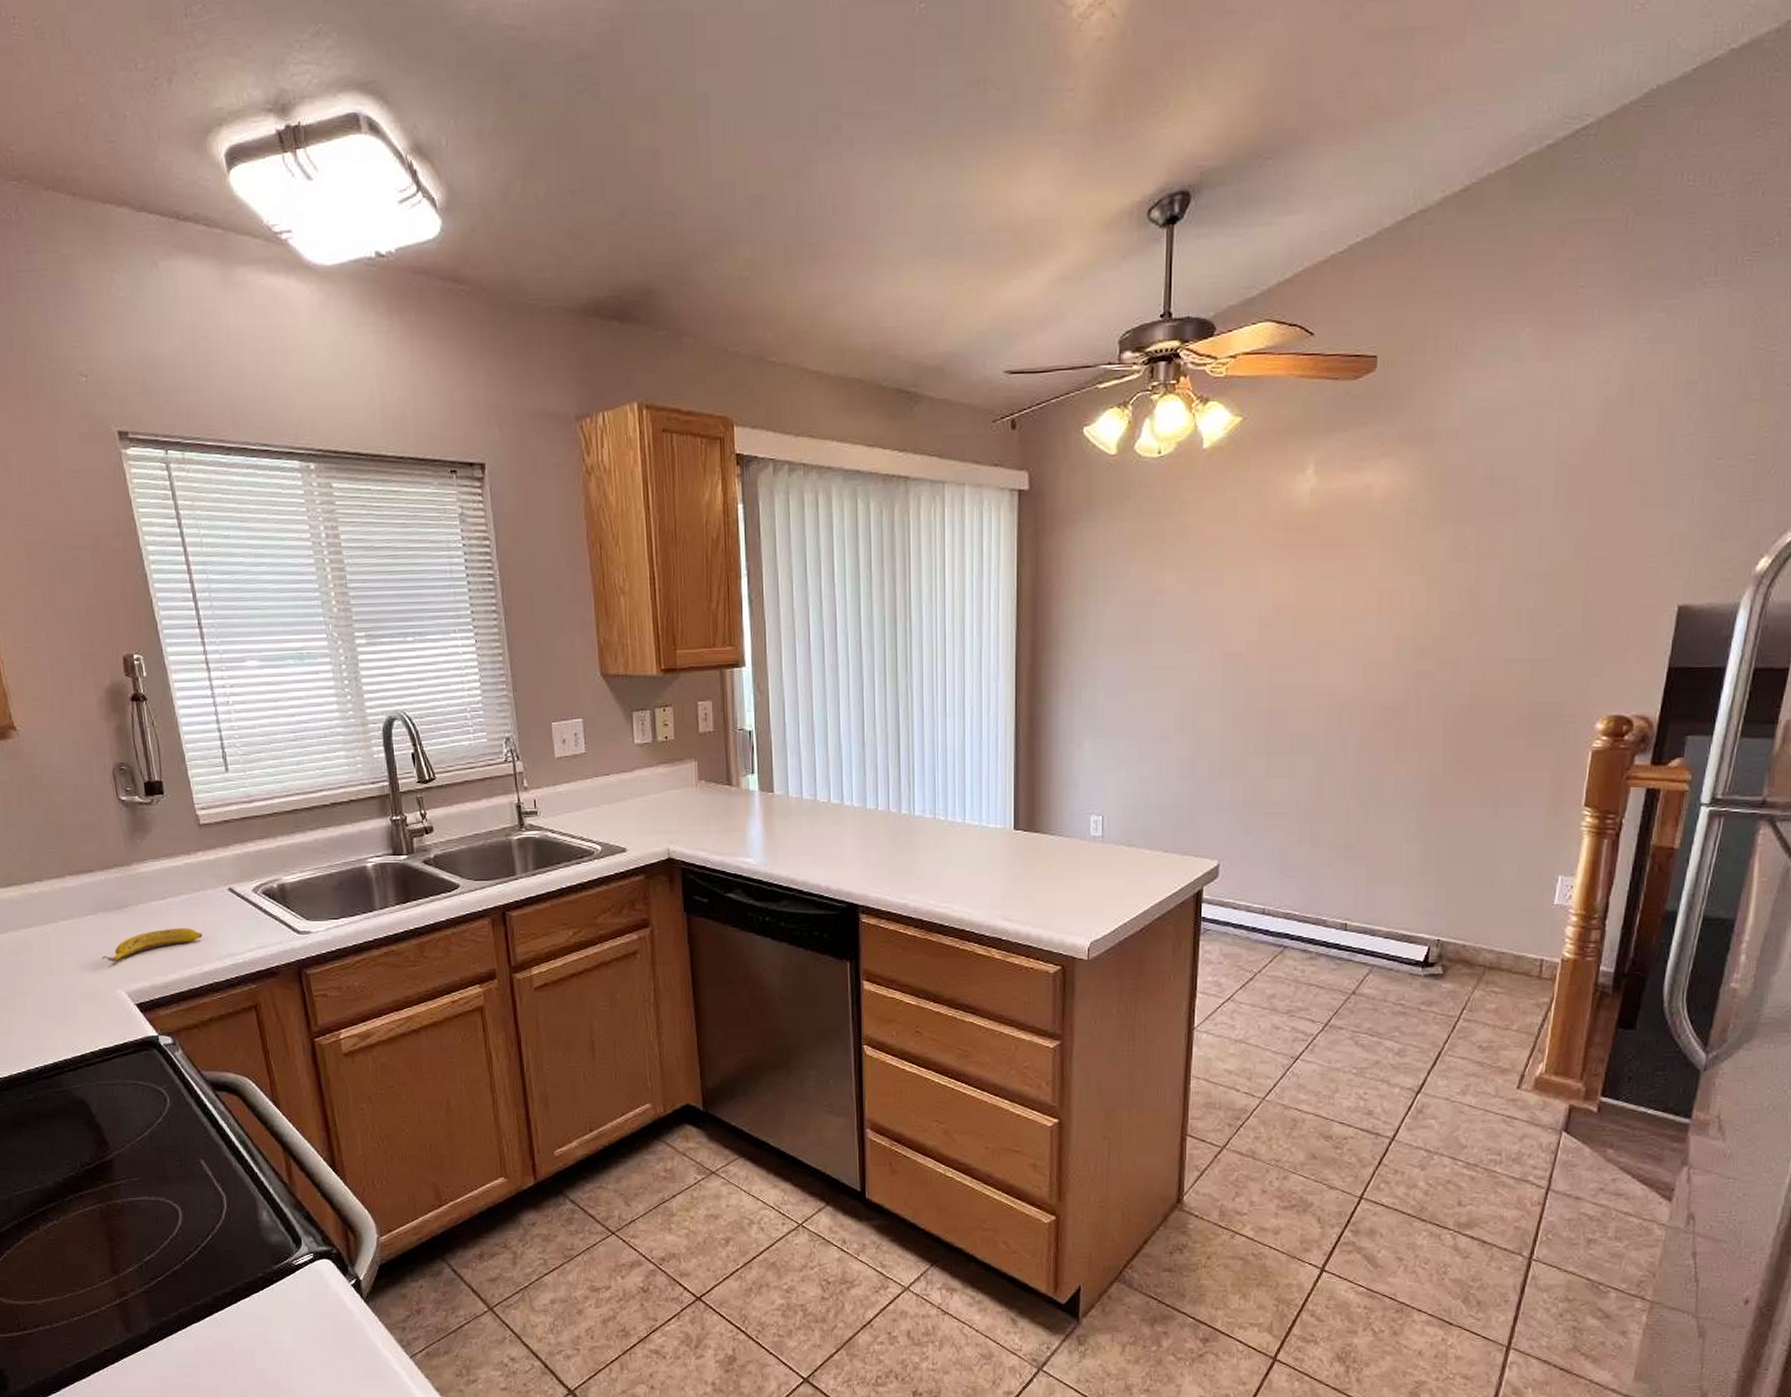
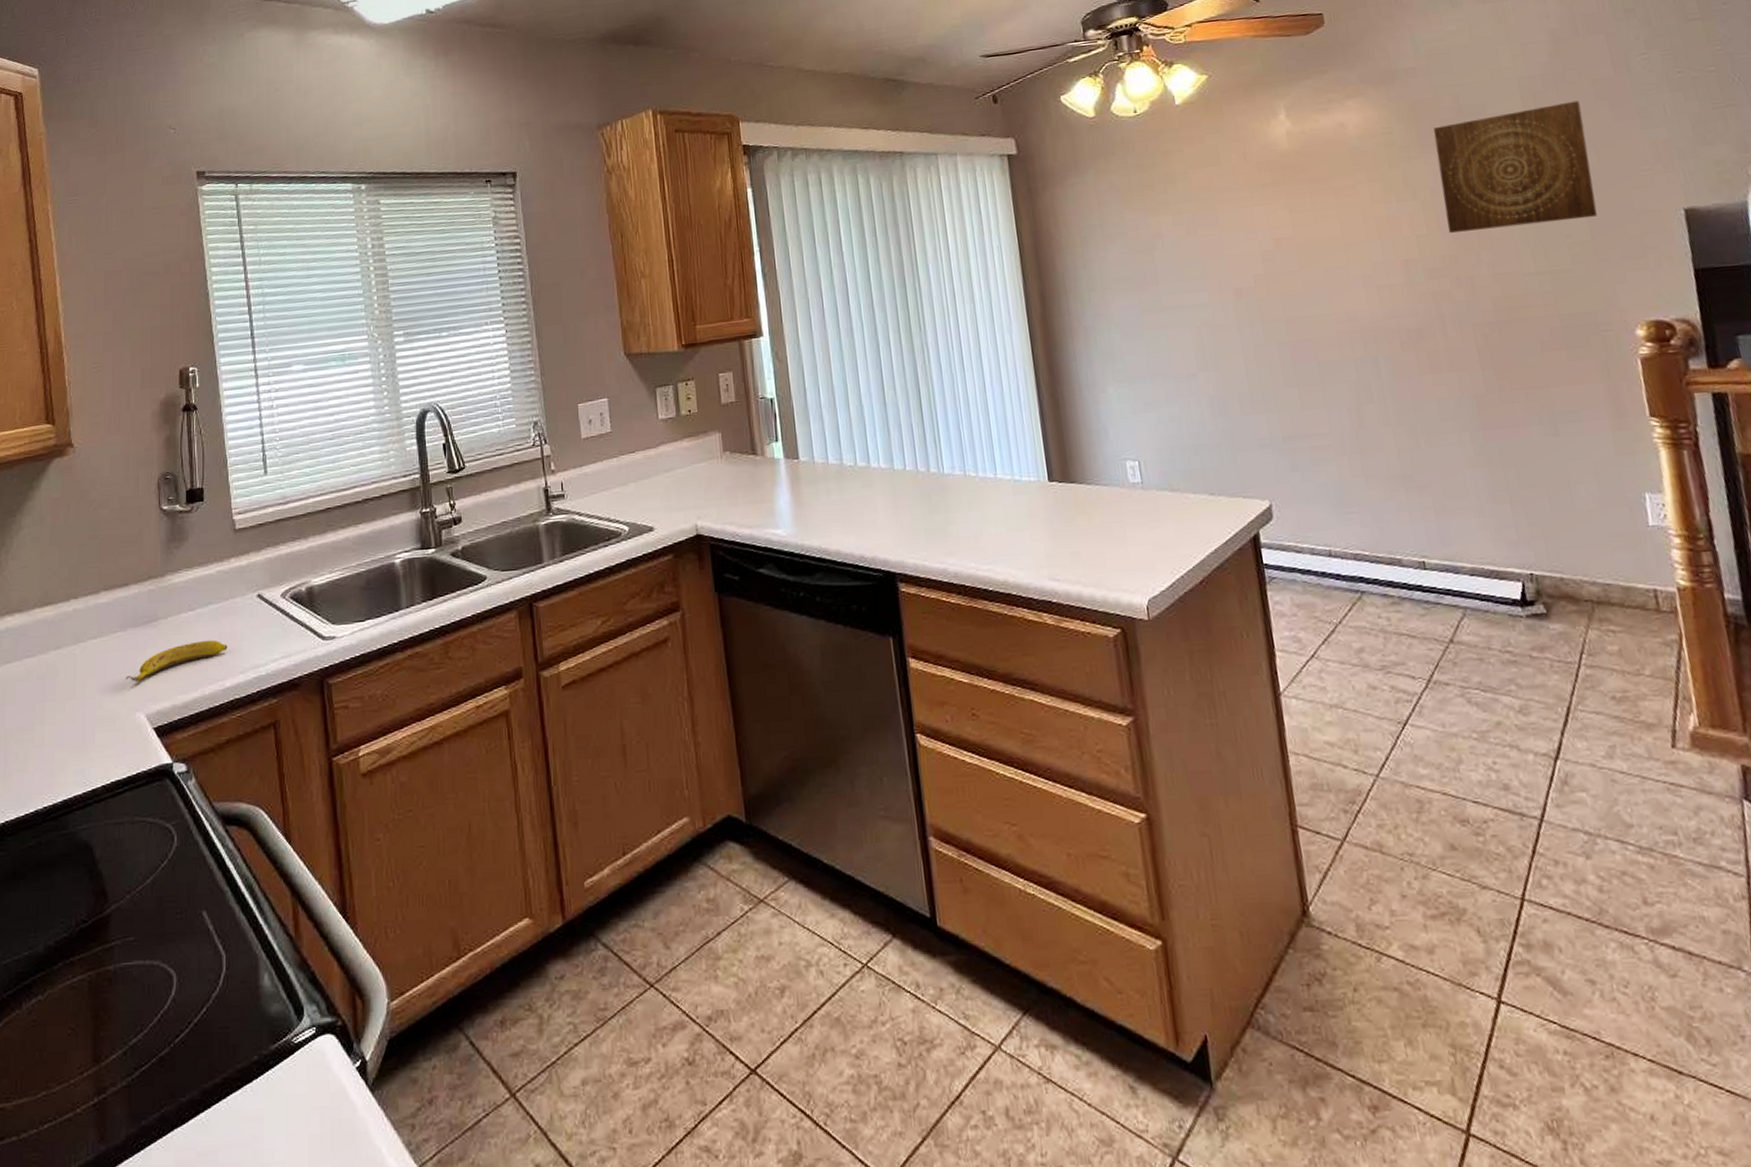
wall art: none [1447,481,1611,612] -> present [1433,100,1597,233]

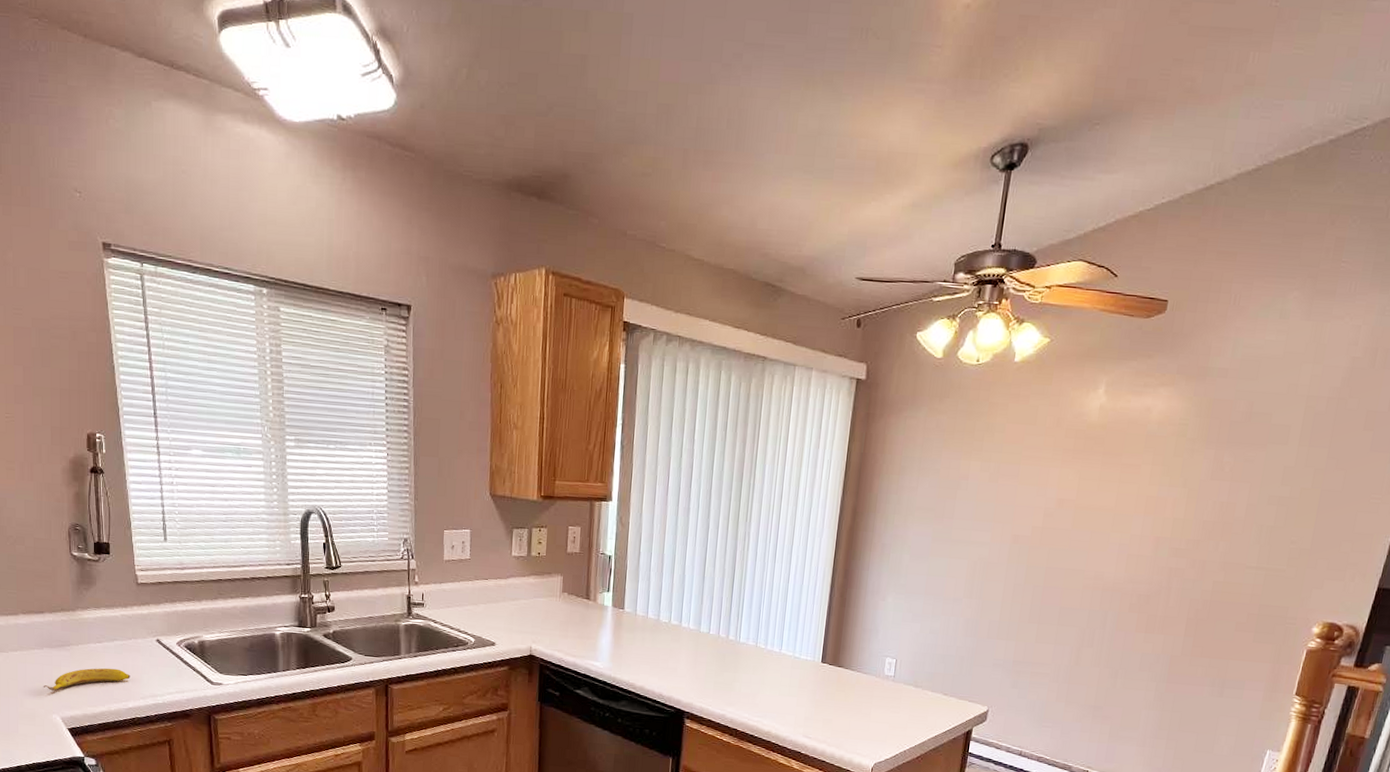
wall art: present [1433,100,1597,233] -> none [1201,426,1349,531]

